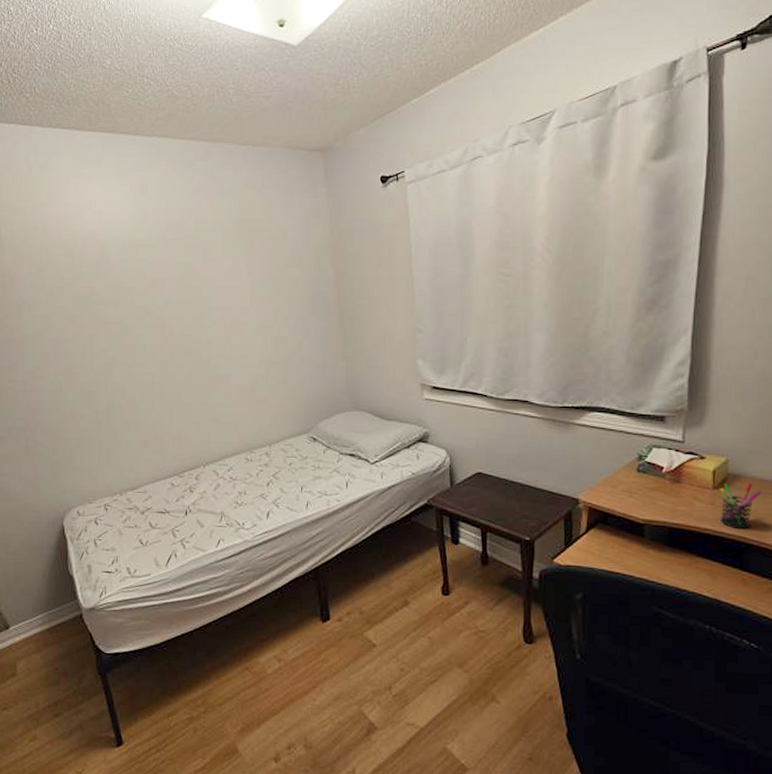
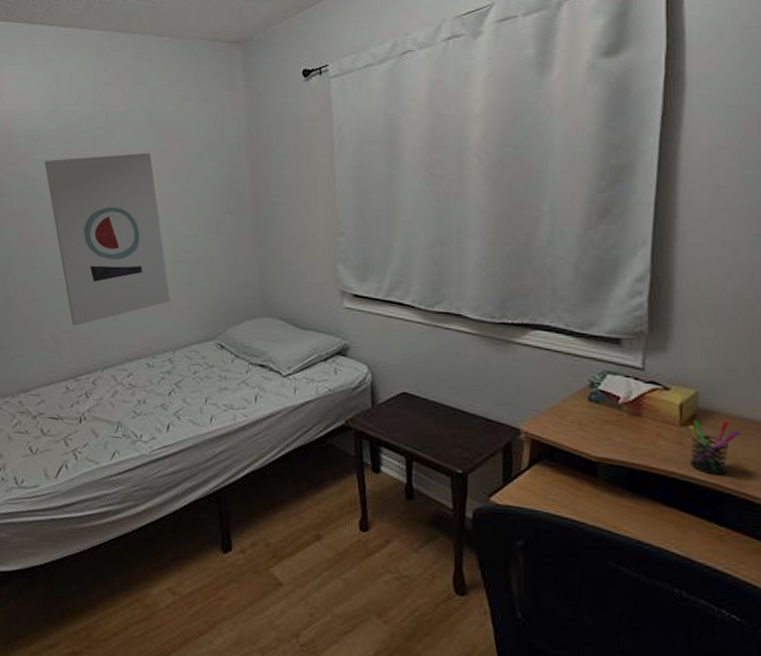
wall art: none [137,259,265,426] -> present [44,152,171,326]

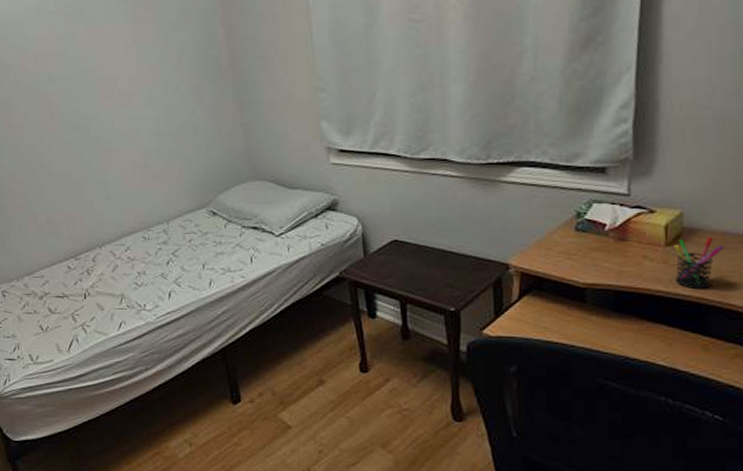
wall art: present [44,152,171,326] -> none [18,26,159,207]

